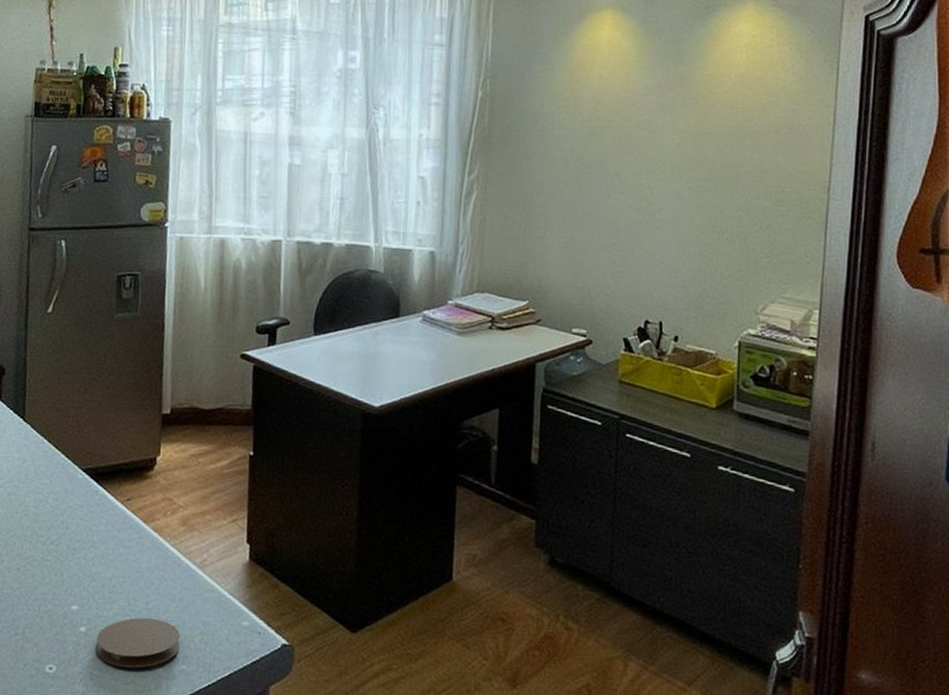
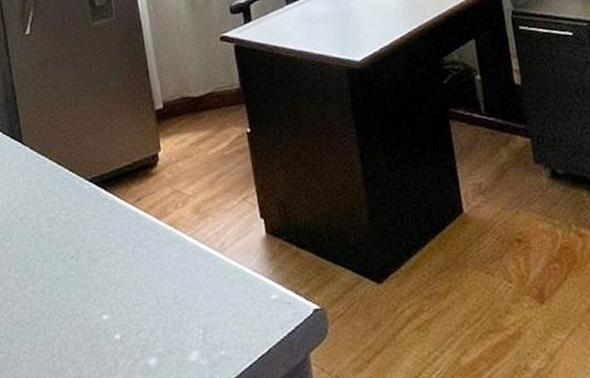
coaster: present [96,617,181,668] -> none [132,310,215,366]

